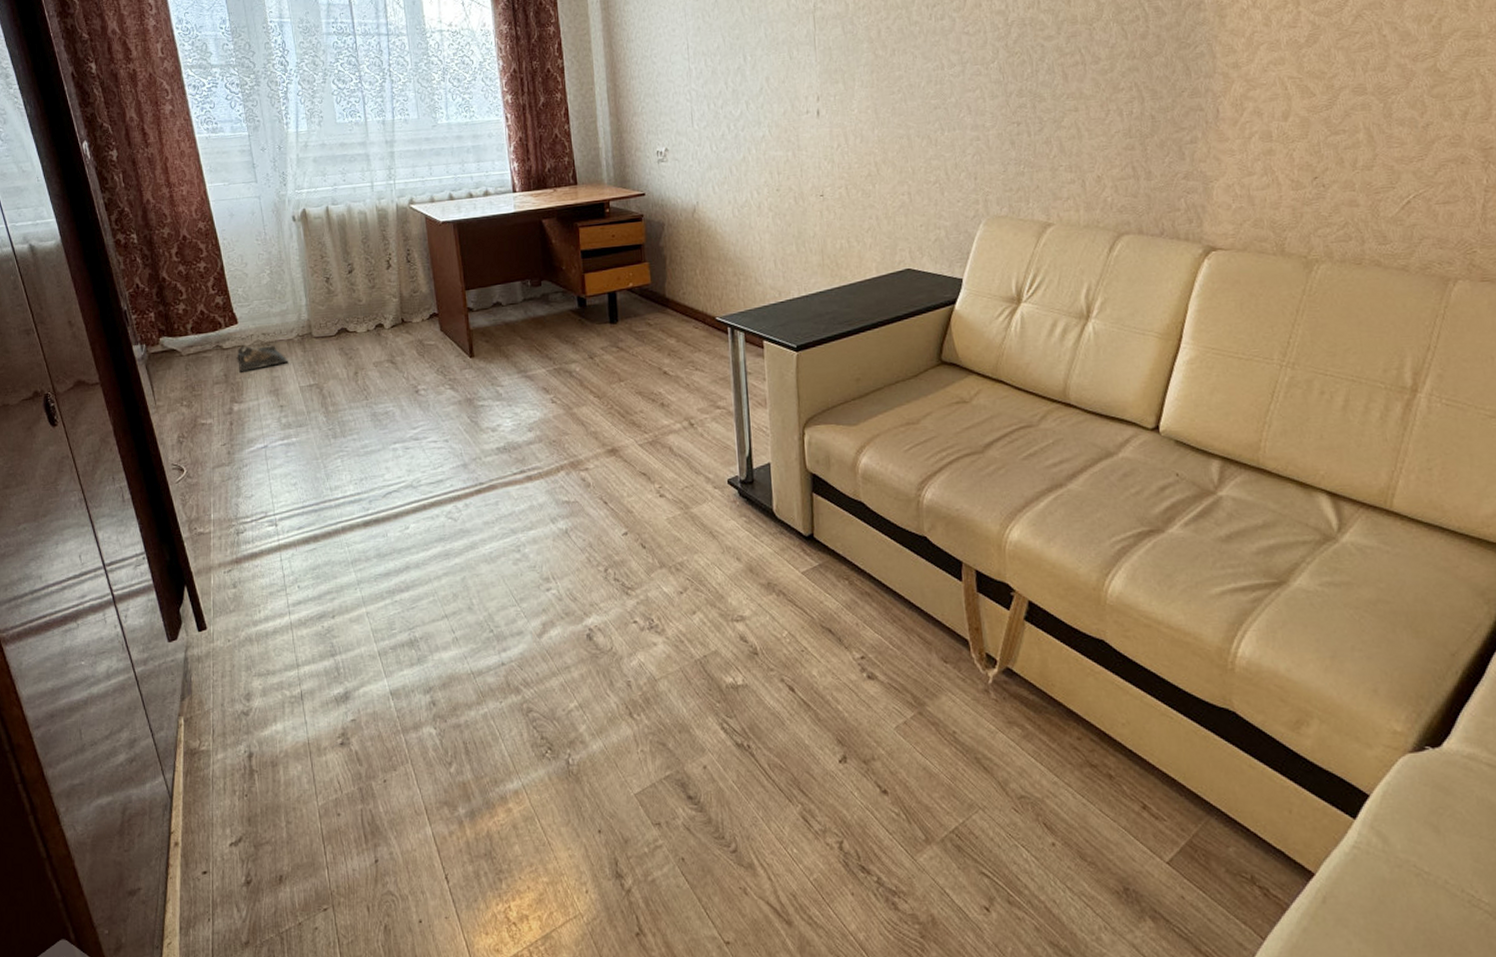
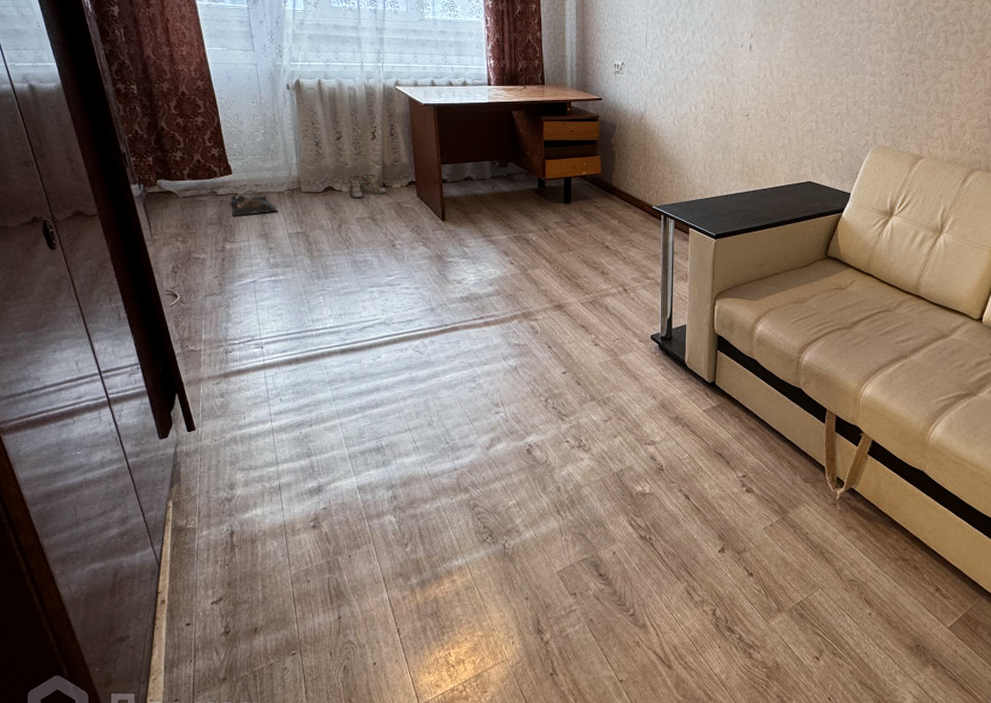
boots: none [364,308,407,340] -> present [348,173,387,199]

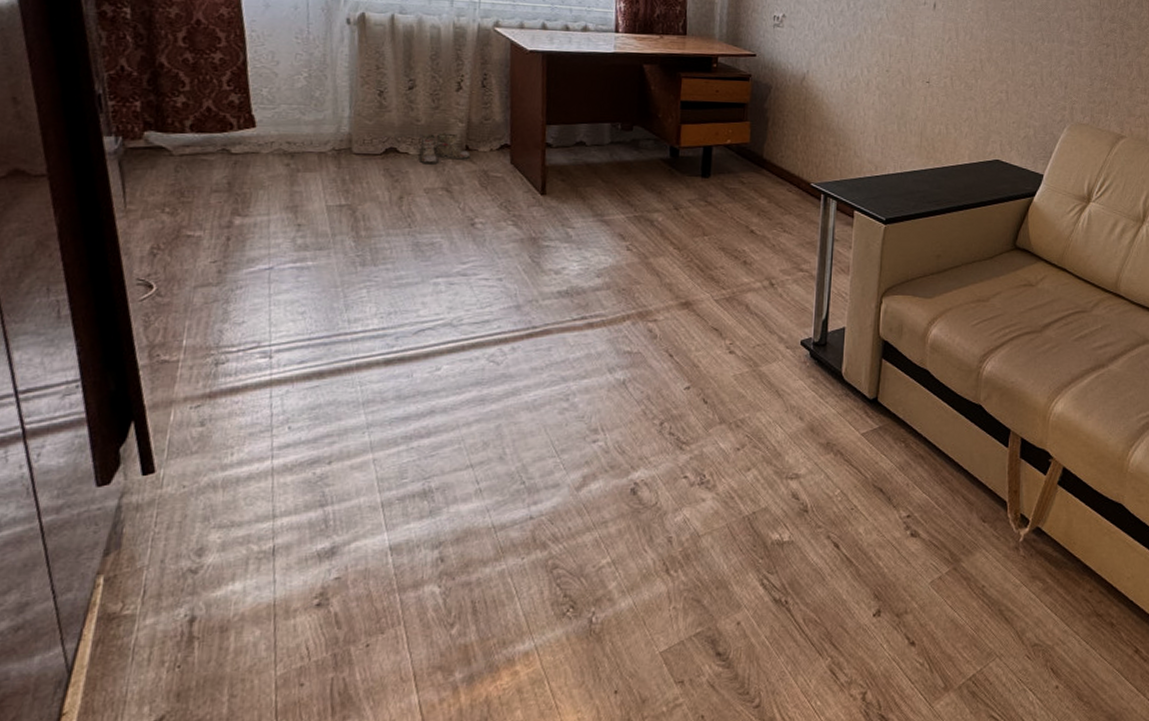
bag: present [231,193,279,217] -> none [249,152,317,182]

